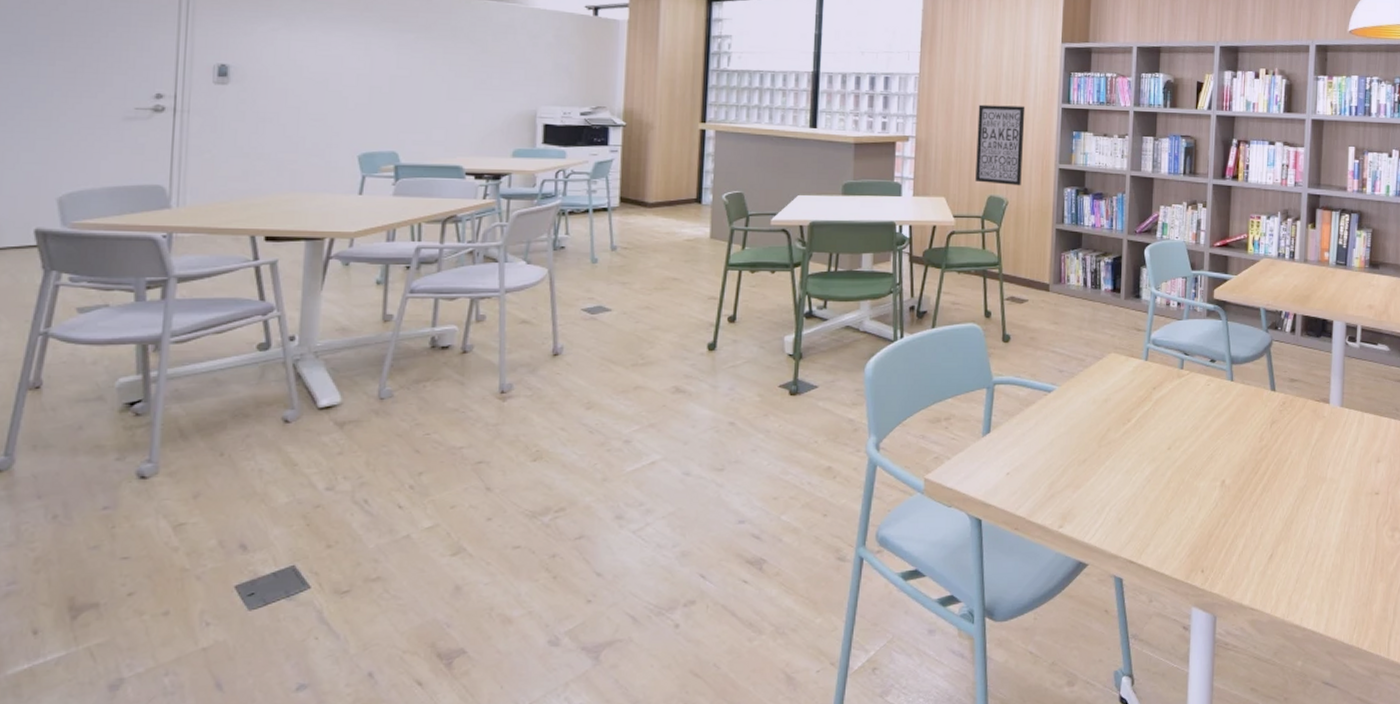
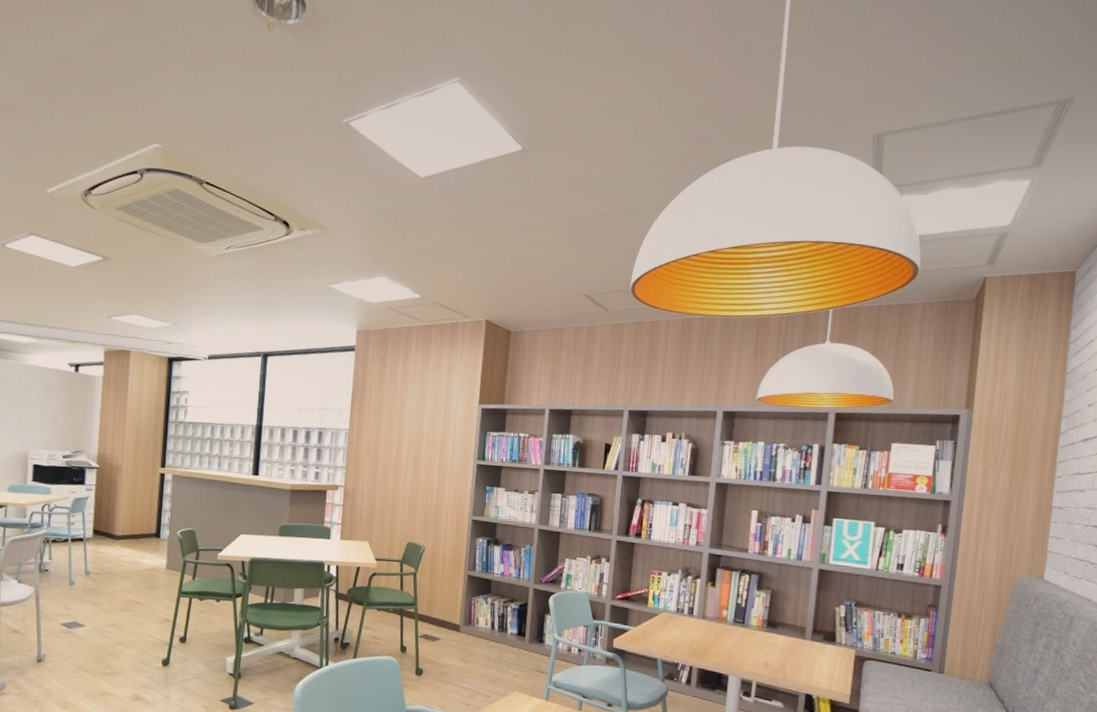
wall art: present [975,104,1026,186] -> none [396,459,444,535]

